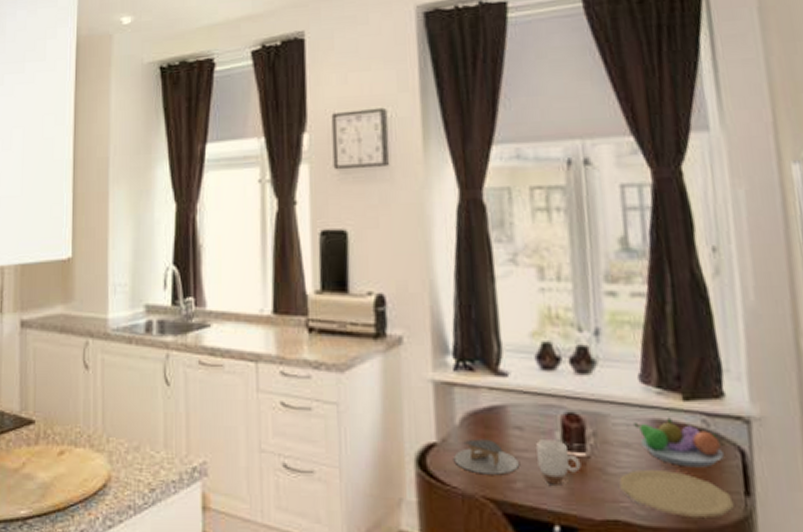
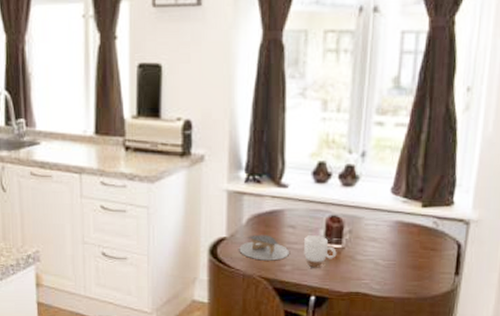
plate: present [619,469,734,517] -> none [364,256,445,290]
fruit bowl: present [633,417,724,468] -> none [381,220,445,256]

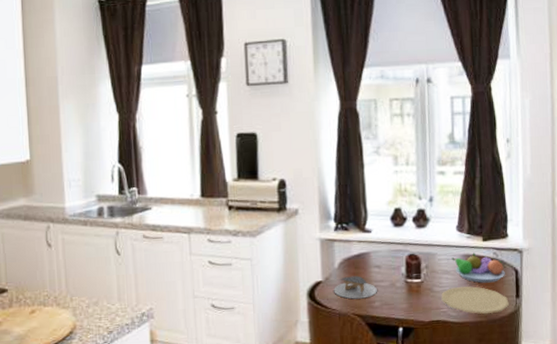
mug: present [303,234,337,268] -> none [388,271,418,302]
plate: none [364,256,445,290] -> present [441,286,509,314]
fruit bowl: none [381,220,445,256] -> present [452,252,505,283]

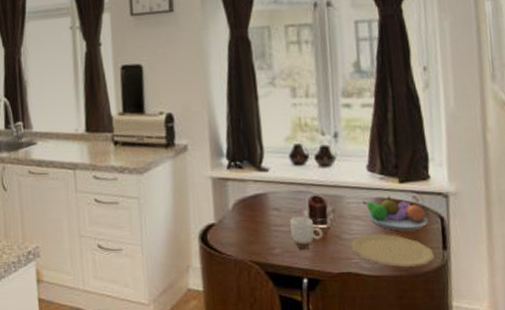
napkin holder: present [334,275,377,300] -> none [228,218,277,245]
mug: none [388,271,418,302] -> present [289,215,323,250]

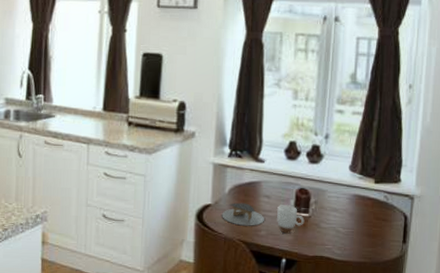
napkin holder: none [228,218,277,245] -> present [222,202,264,226]
plate: present [351,234,435,267] -> none [327,225,395,256]
fruit bowl: present [362,196,428,232] -> none [341,193,394,226]

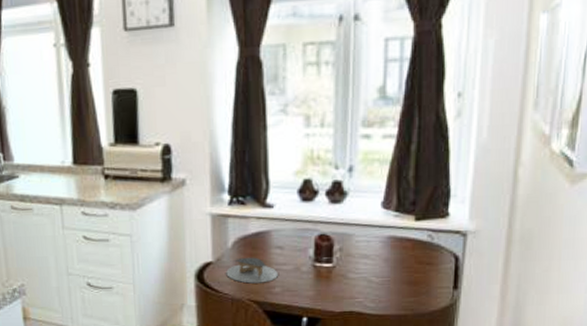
mug: present [276,204,305,234] -> none [292,254,328,289]

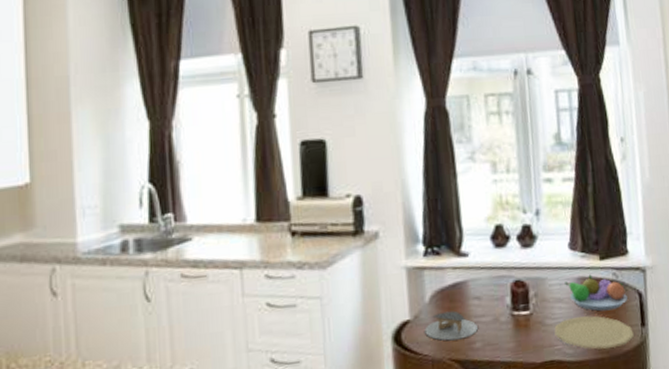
plate: none [357,273,443,306] -> present [554,315,634,349]
fruit bowl: none [373,234,441,271] -> present [564,274,628,311]

